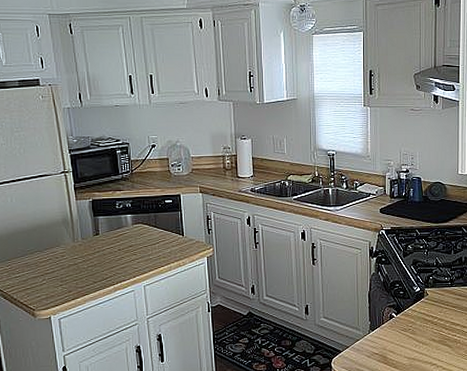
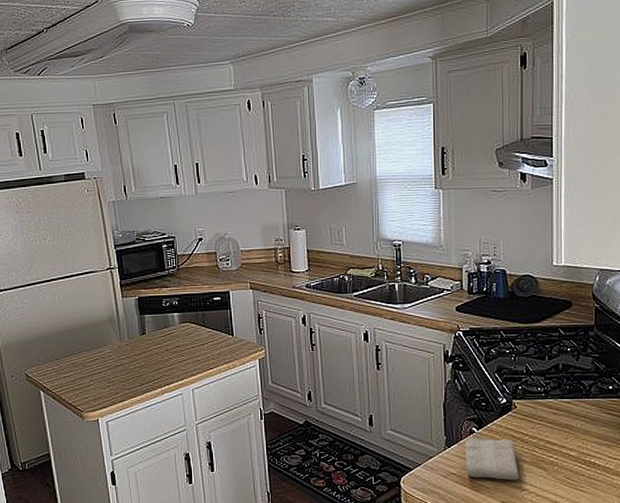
washcloth: none [385,322,429,357] -> present [464,438,519,480]

